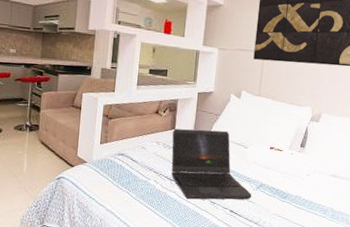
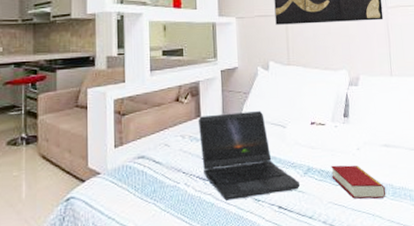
book: none [280,185,326,219] -> present [331,165,386,199]

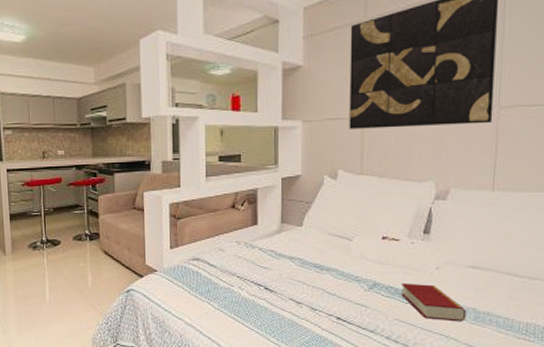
laptop computer: present [198,111,300,201] -> none [254,222,363,307]

